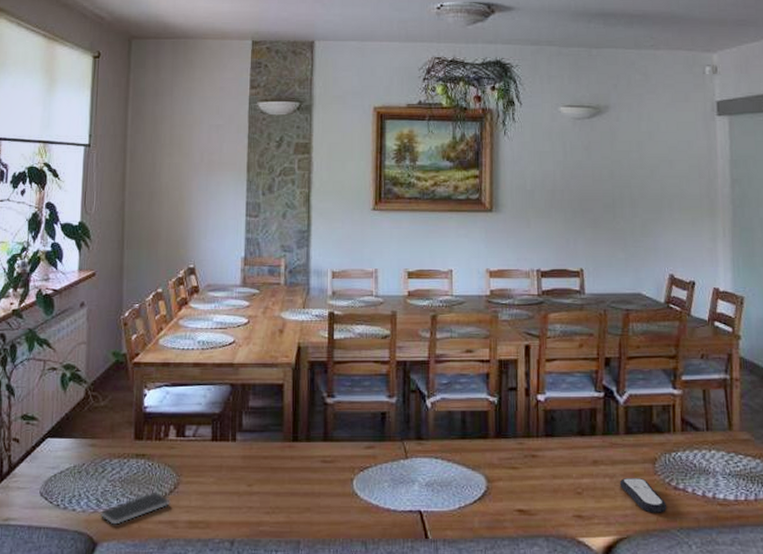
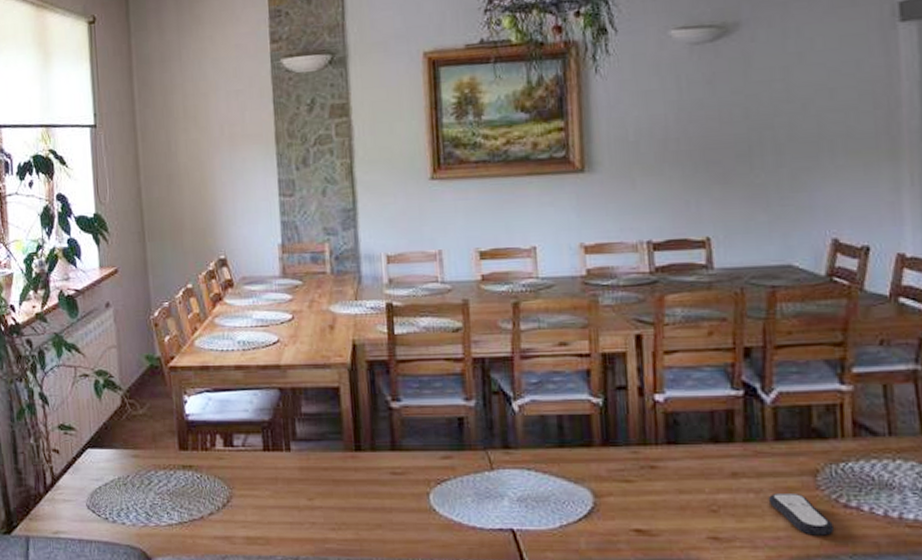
smartphone: present [100,491,170,525] -> none [151,505,225,540]

